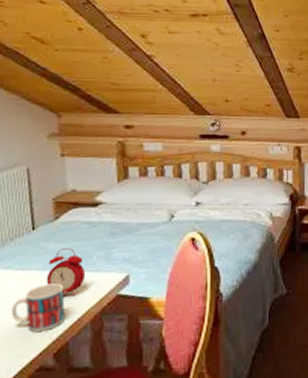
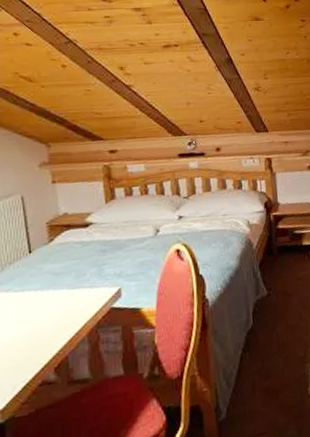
mug: present [11,283,65,332] -> none [13,301,63,349]
alarm clock: present [46,248,86,296] -> none [44,267,81,312]

